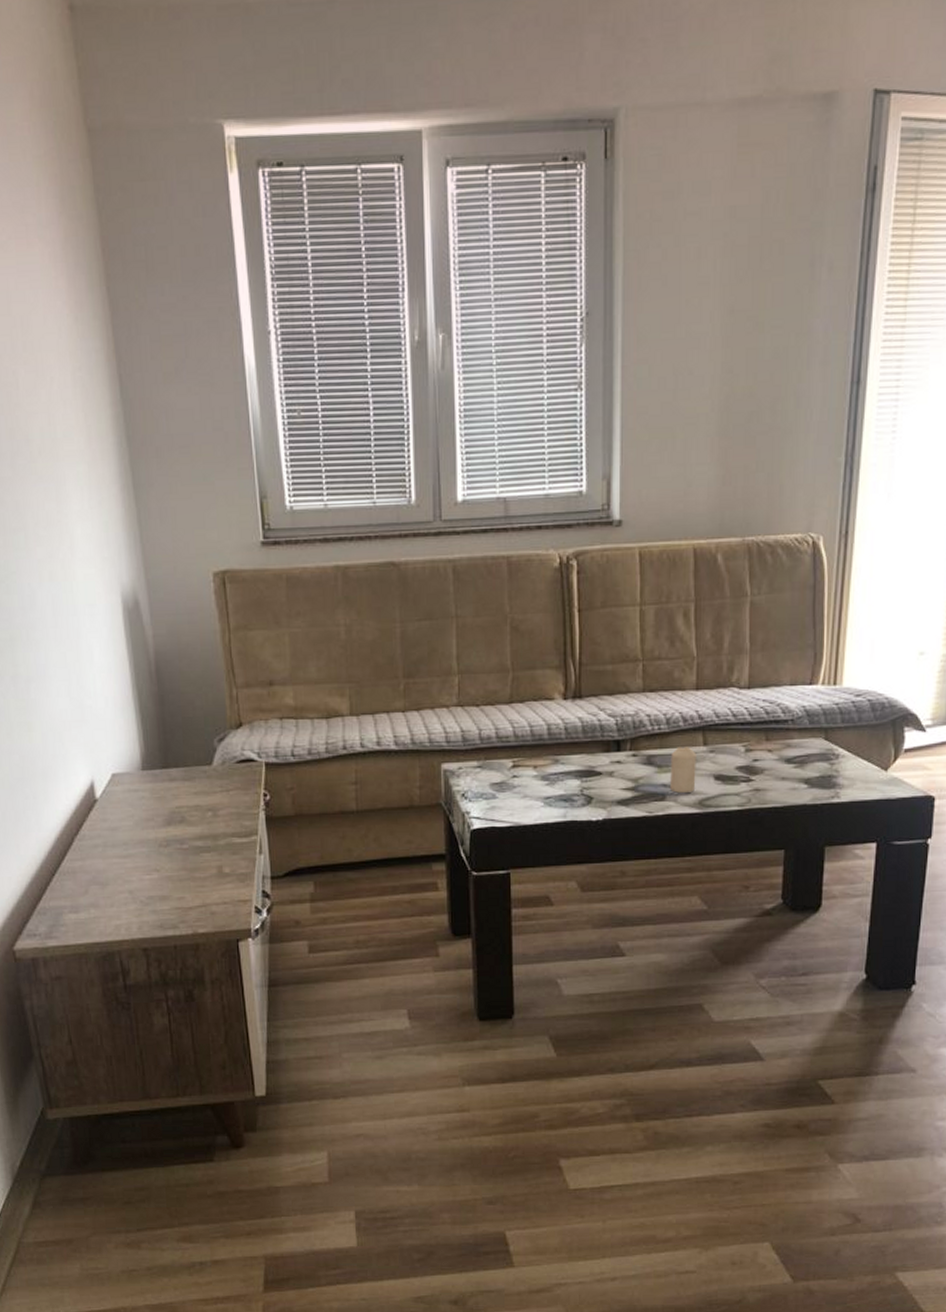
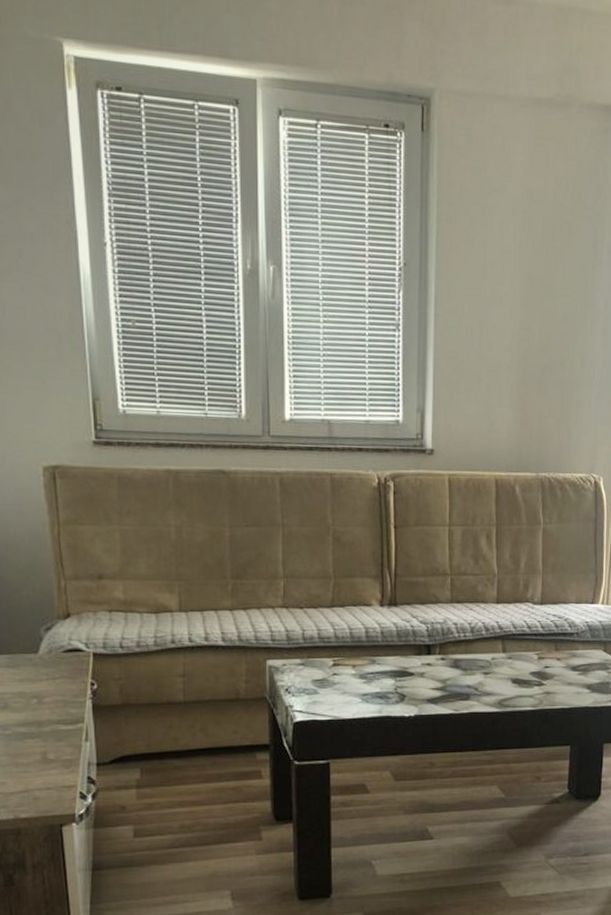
candle: present [670,747,696,793] -> none [474,653,497,693]

